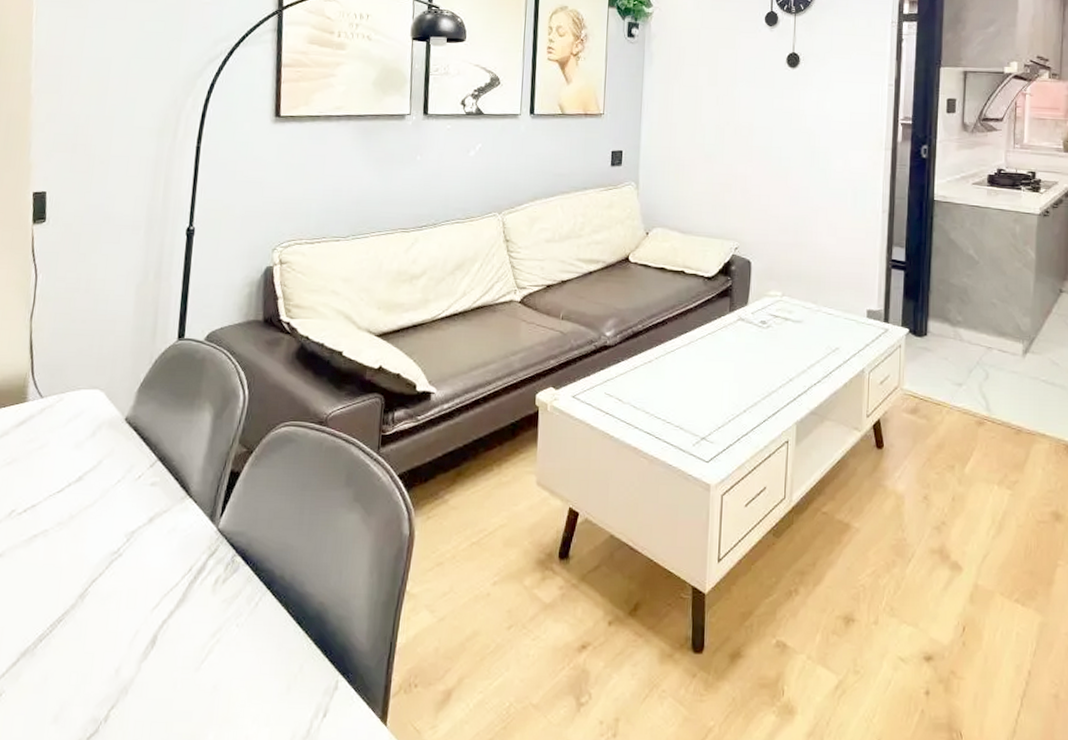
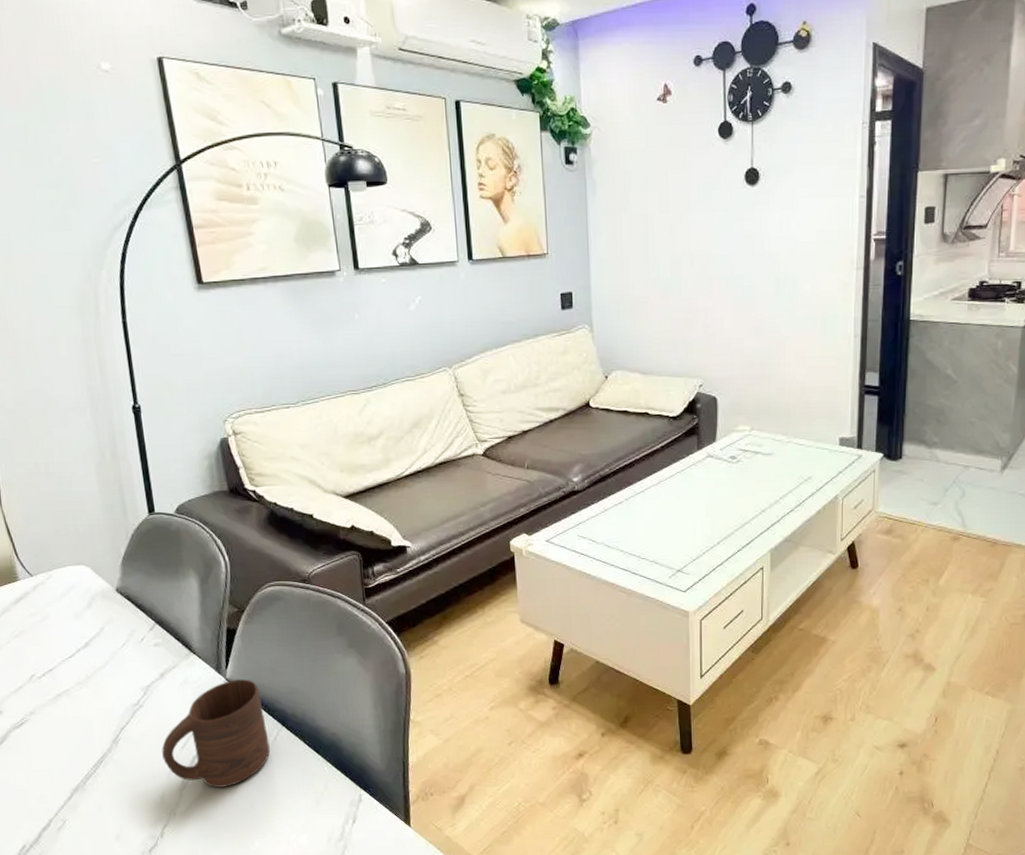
cup: none [129,530,251,662] -> present [161,679,270,787]

